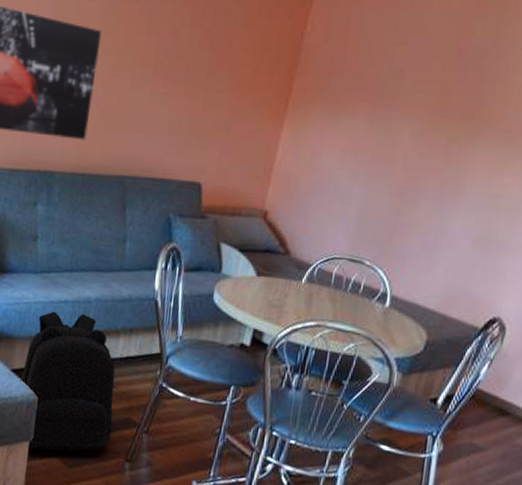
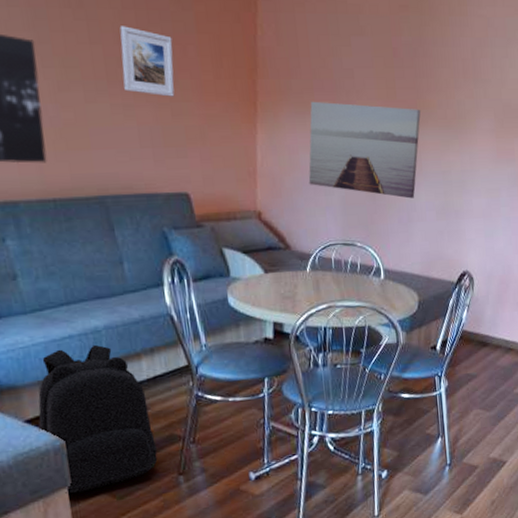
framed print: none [166,19,221,88] -> present [119,26,175,97]
wall art: none [325,101,477,221] -> present [308,101,421,199]

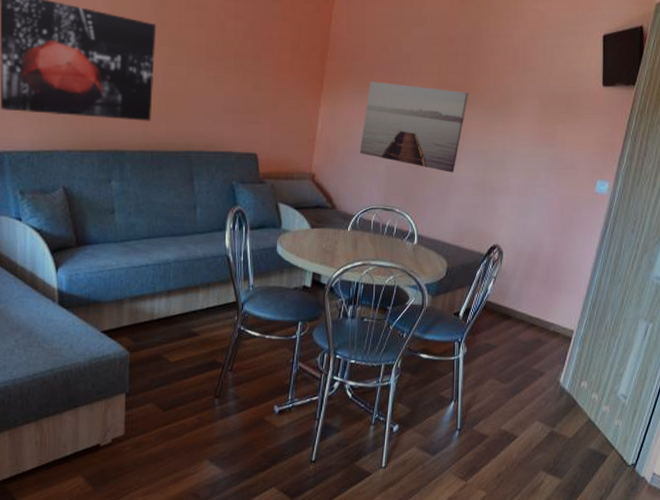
backpack: present [38,344,158,494] -> none [111,274,200,399]
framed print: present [119,26,175,97] -> none [218,14,262,73]

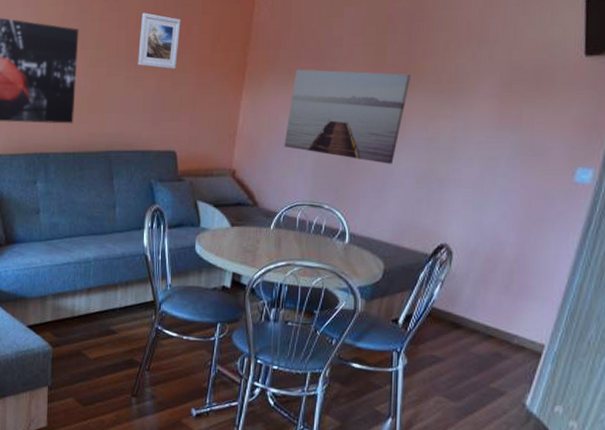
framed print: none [218,14,262,73] -> present [138,13,181,69]

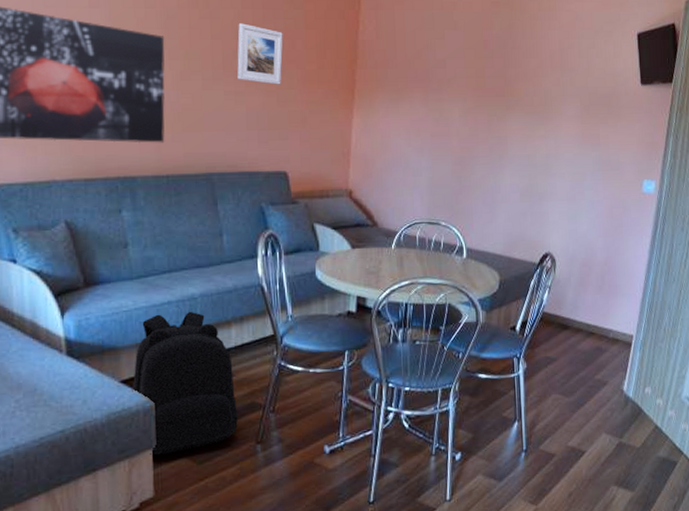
backpack: none [35,272,118,393] -> present [132,311,238,456]
wall art: present [284,69,410,164] -> none [398,89,508,181]

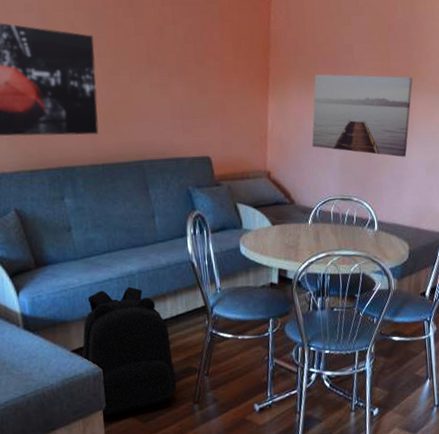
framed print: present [237,23,283,85] -> none [159,20,202,76]
wall art: none [398,89,508,181] -> present [312,74,413,157]

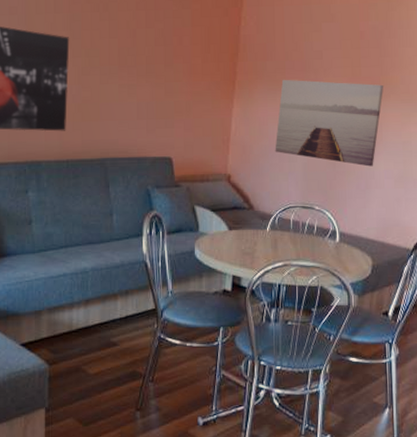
backpack: present [82,286,177,416] -> none [30,283,120,414]

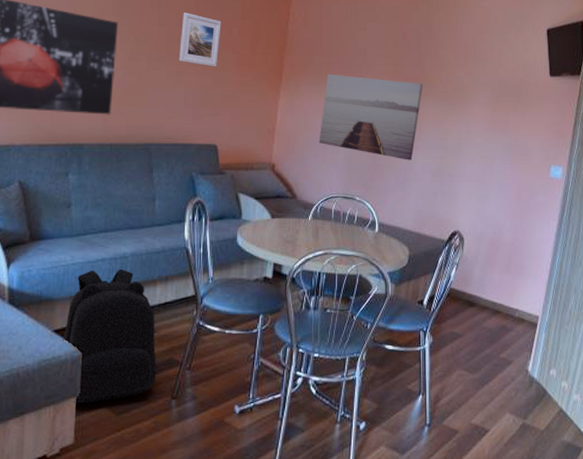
backpack: none [30,283,120,414] -> present [63,268,157,404]
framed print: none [131,23,172,78] -> present [179,12,222,67]

